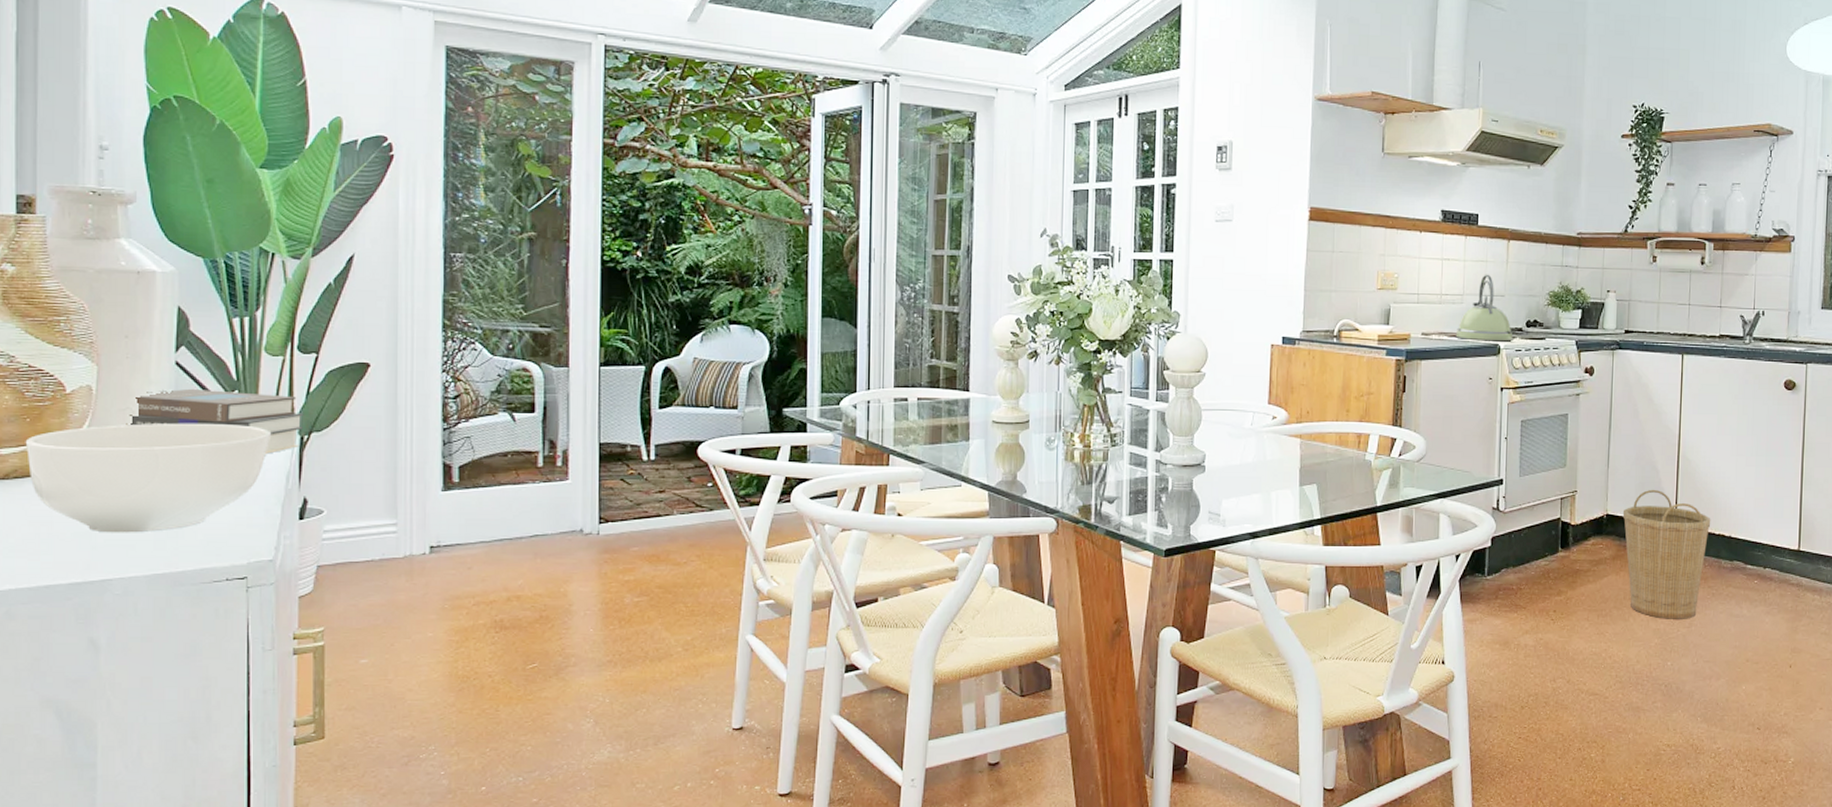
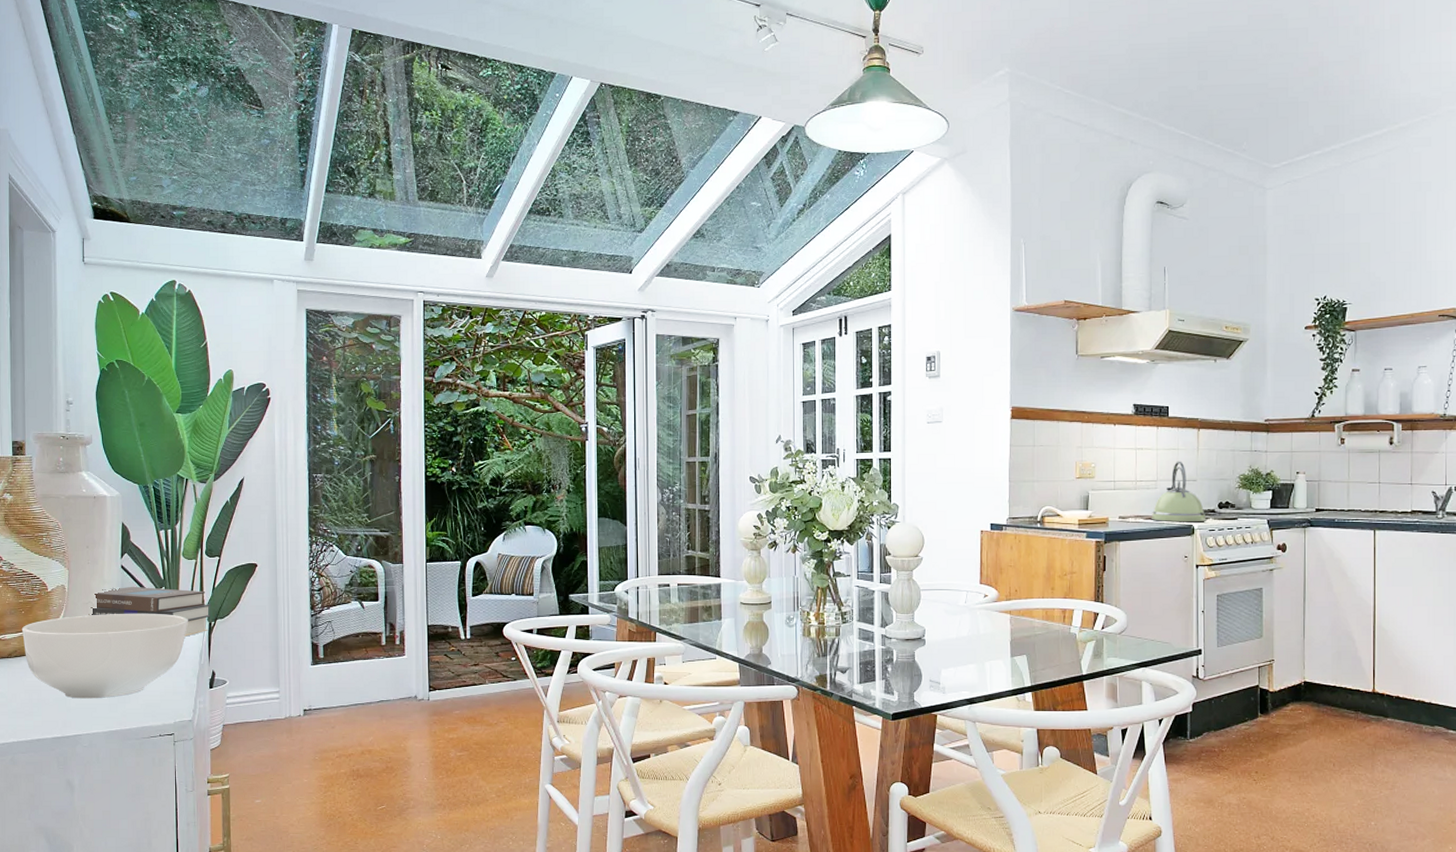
basket: present [1622,489,1711,619] -> none [1320,658,1410,781]

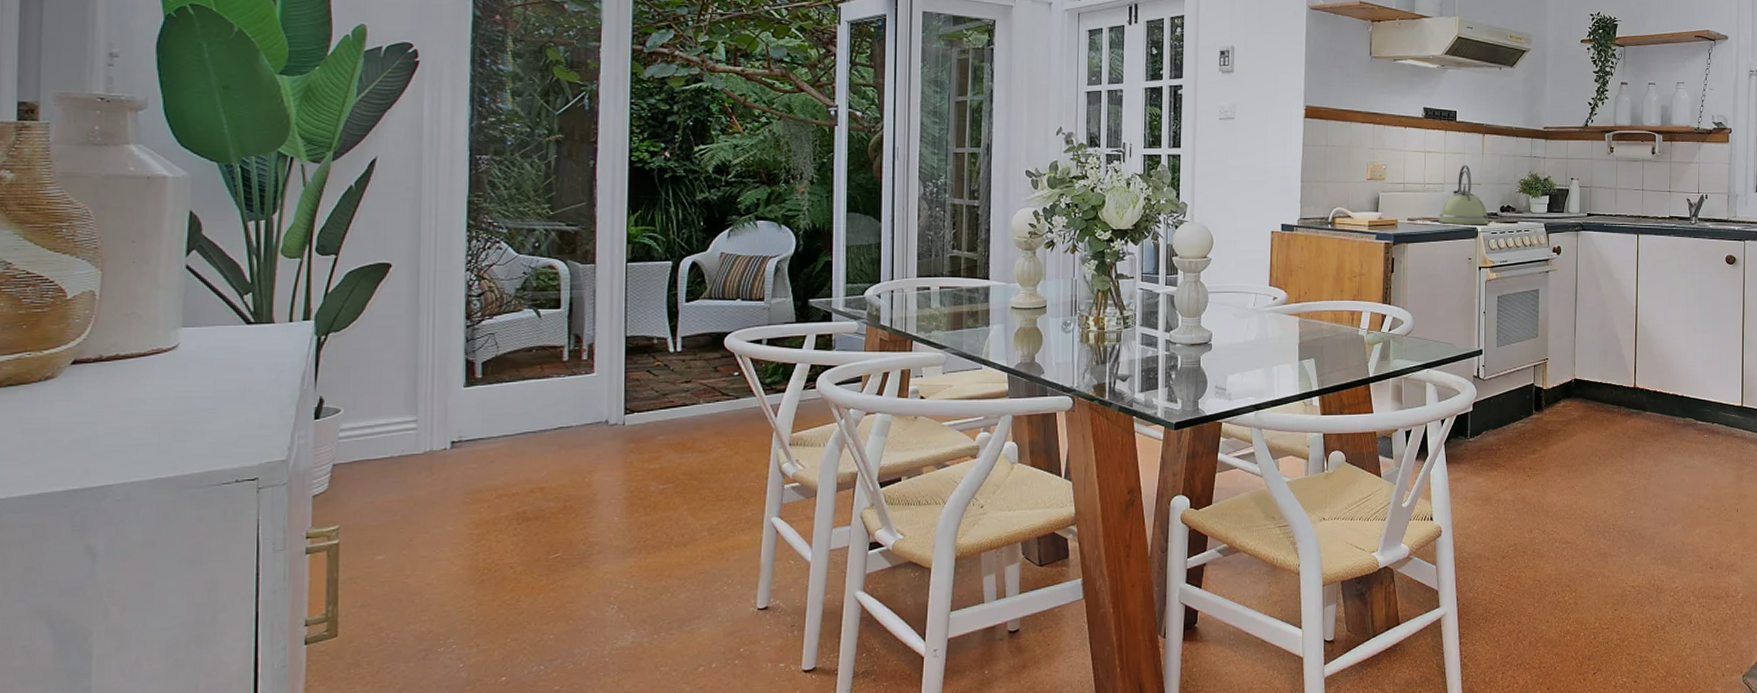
bowl: present [21,613,189,699] -> none [20,326,287,438]
books: present [90,586,211,637] -> none [133,291,322,355]

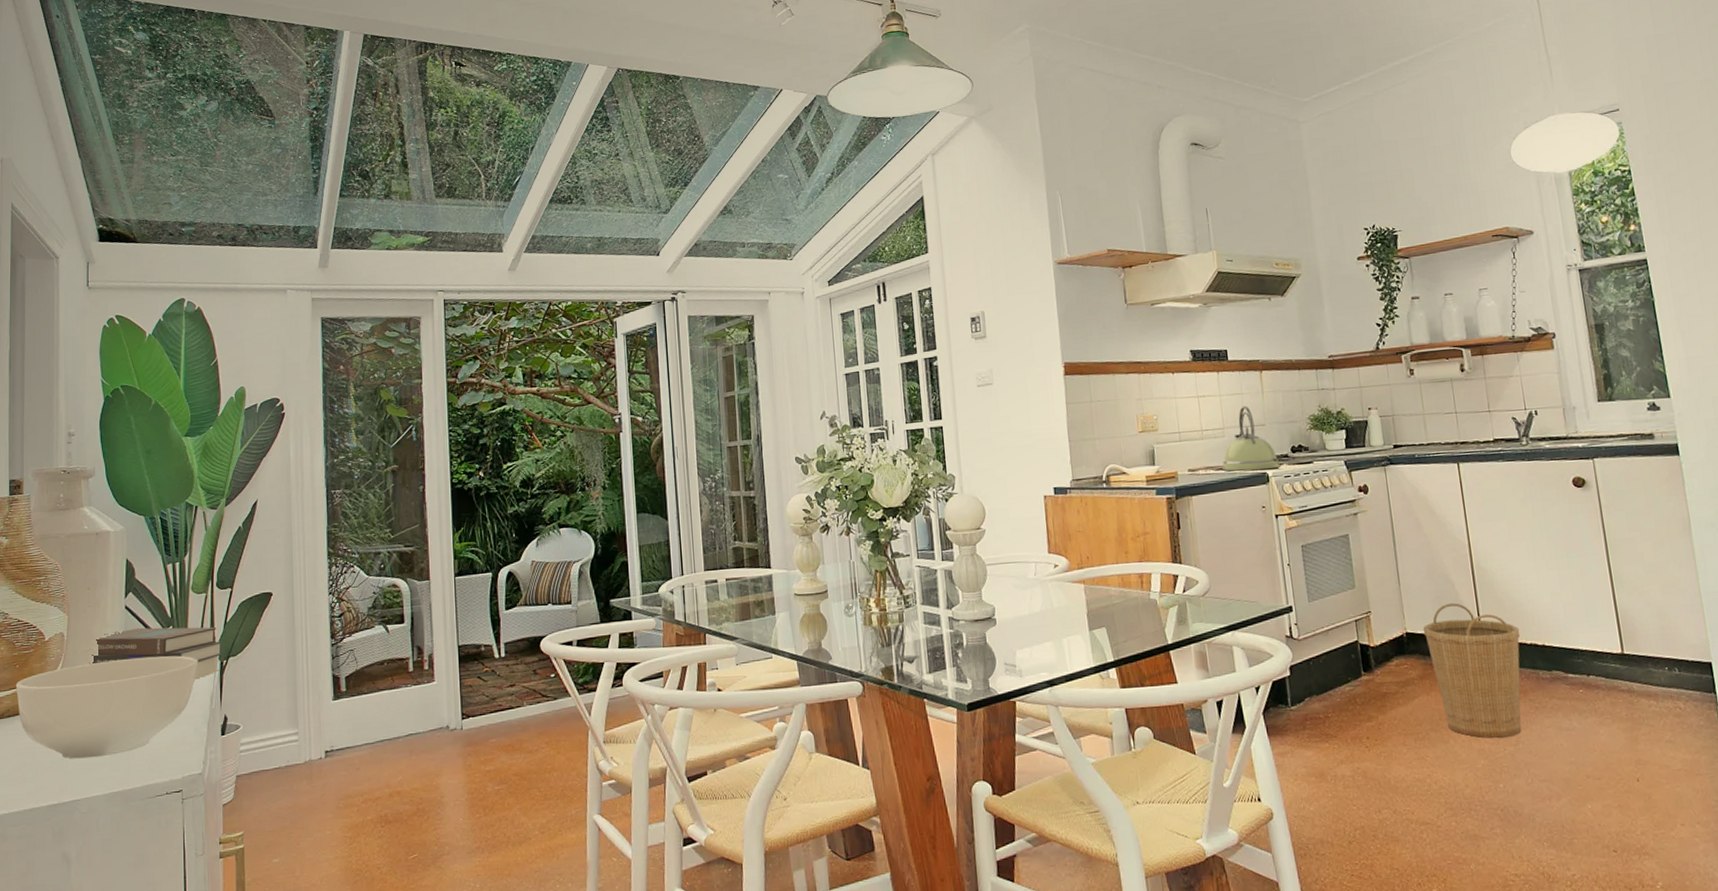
bowl: none [20,326,287,438] -> present [15,655,199,759]
books: none [133,291,322,355] -> present [90,626,223,679]
basket: none [1588,355,1666,472] -> present [1423,602,1522,738]

